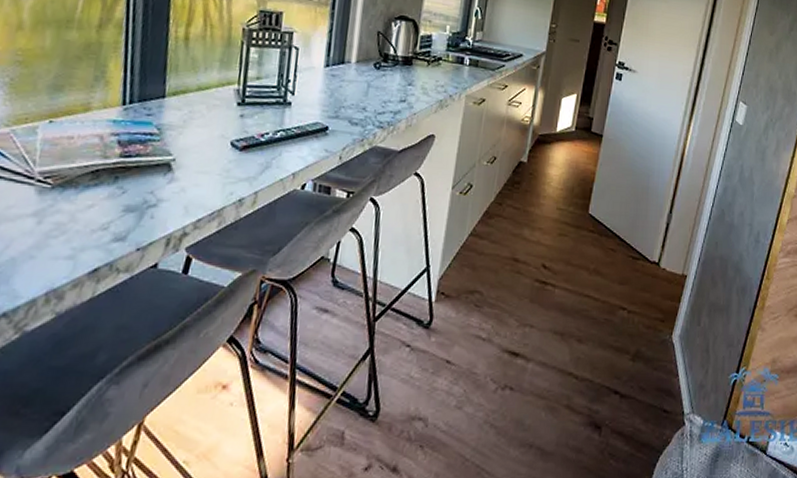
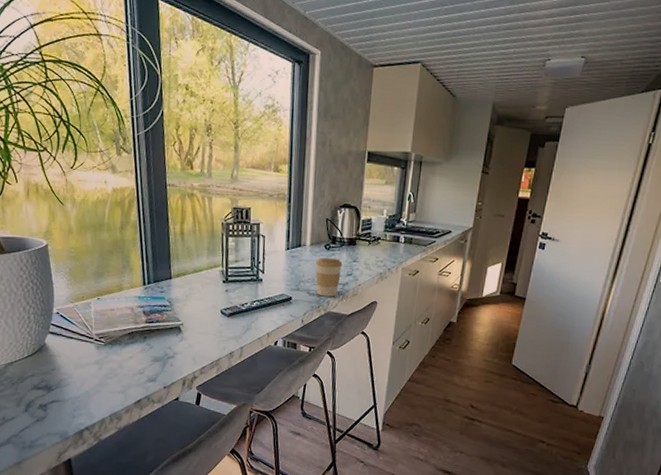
coffee cup: none [360,79,395,128] -> present [315,258,343,297]

